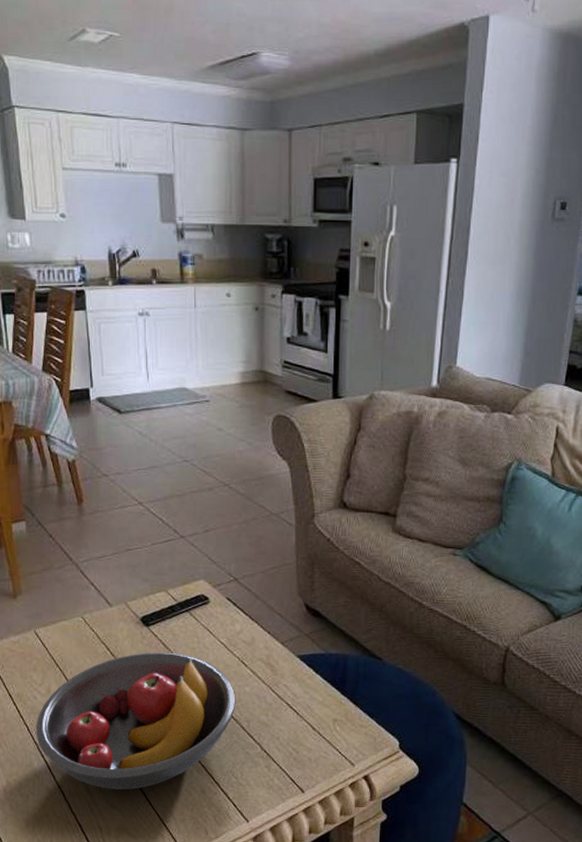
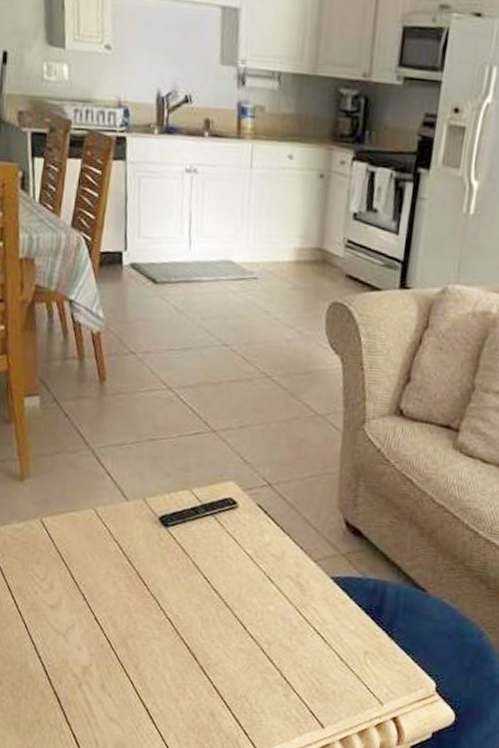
fruit bowl: present [36,652,236,790] -> none [34,556,258,705]

